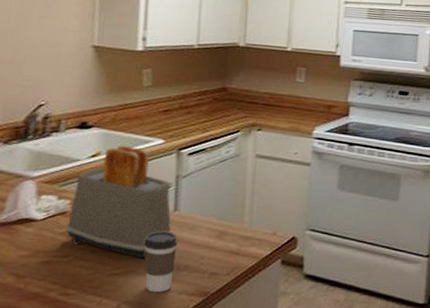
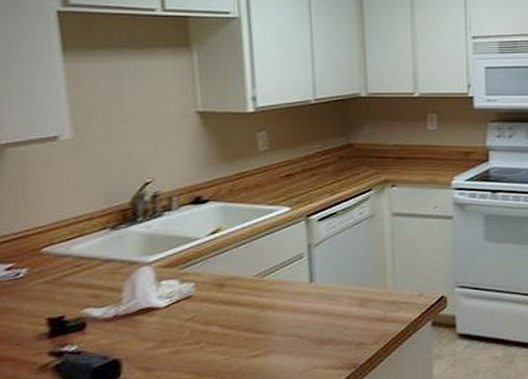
toaster: present [66,145,171,259] -> none [193,217,309,337]
coffee cup: present [144,231,178,293] -> none [281,305,318,371]

